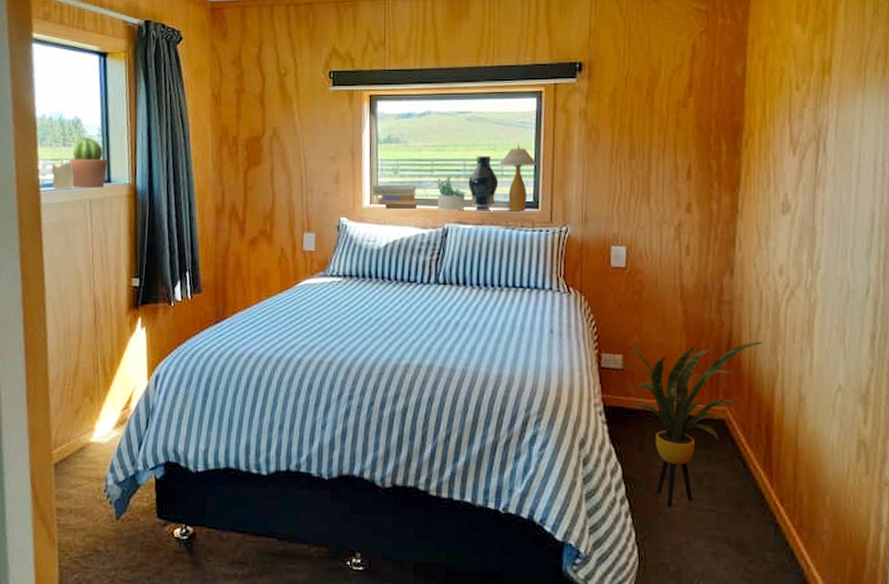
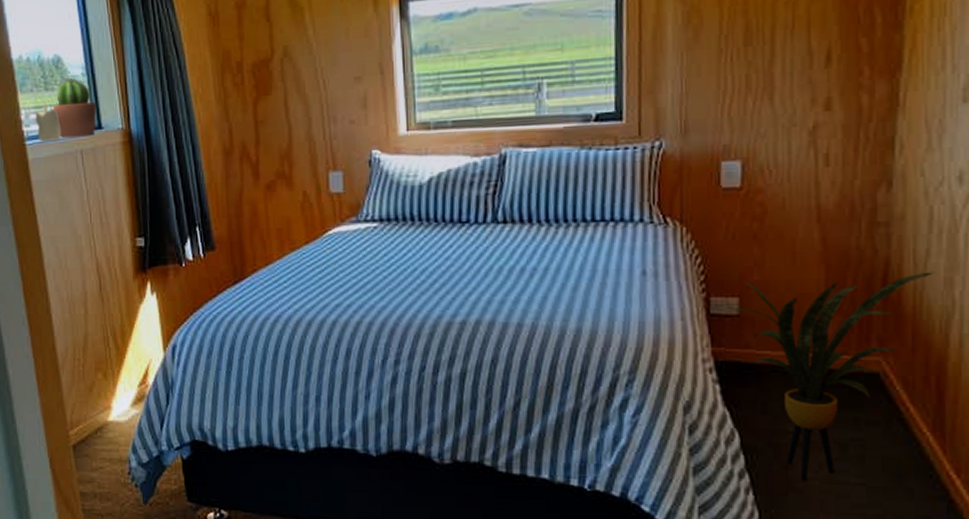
books: present [370,185,417,210] -> none [406,104,466,136]
succulent plant: present [436,176,467,211] -> none [488,88,529,132]
vase: present [469,156,499,211] -> none [530,58,569,130]
table lamp: present [499,143,537,212] -> none [568,38,619,127]

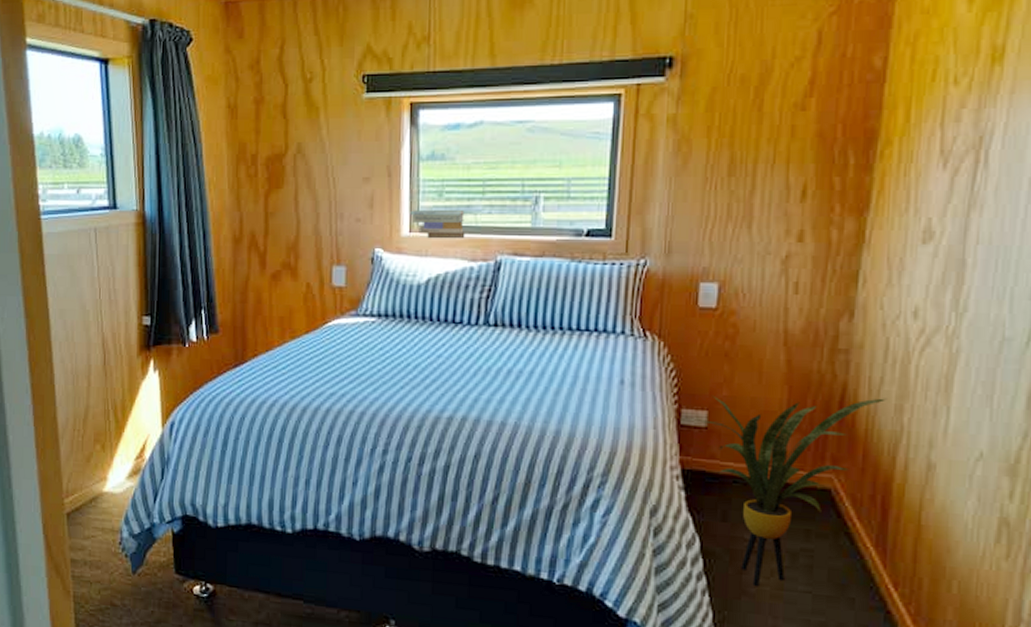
candle: present [35,100,62,142] -> none [52,177,77,217]
potted cactus: present [51,77,97,139] -> none [69,157,113,216]
books: none [406,104,466,136] -> present [410,210,465,239]

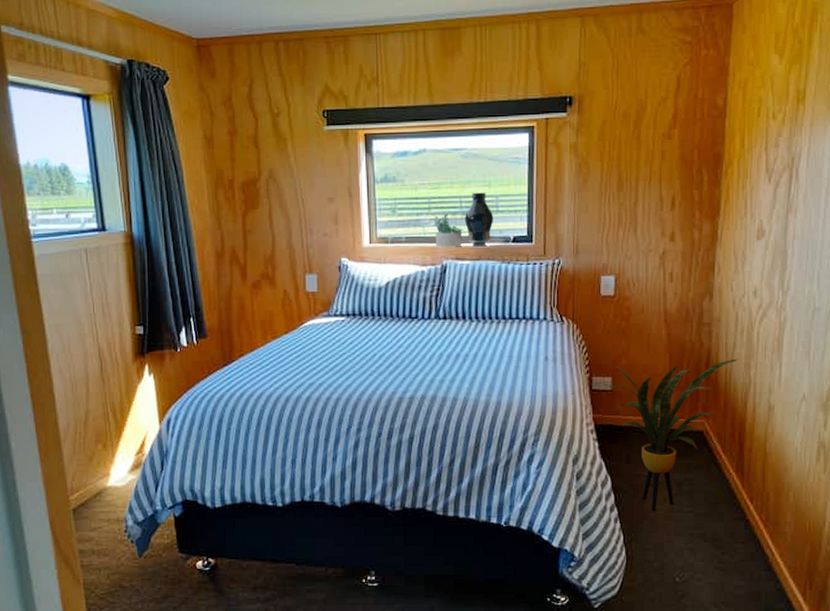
books: present [410,210,465,239] -> none [369,224,416,249]
succulent plant: none [488,199,525,240] -> present [433,213,464,248]
vase: none [527,174,564,241] -> present [465,192,494,247]

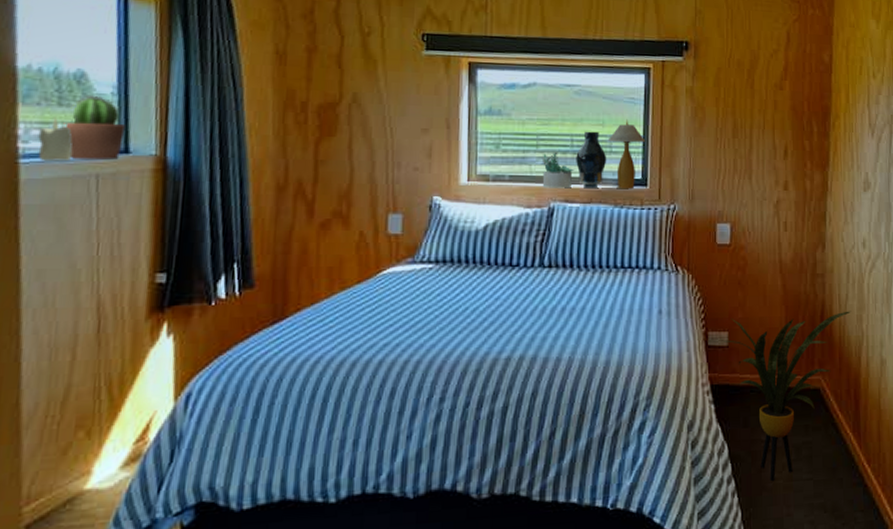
candle: none [42,203,67,240] -> present [38,116,73,162]
potted cactus: none [57,184,101,238] -> present [63,94,126,161]
table lamp: none [494,179,531,246] -> present [607,119,646,189]

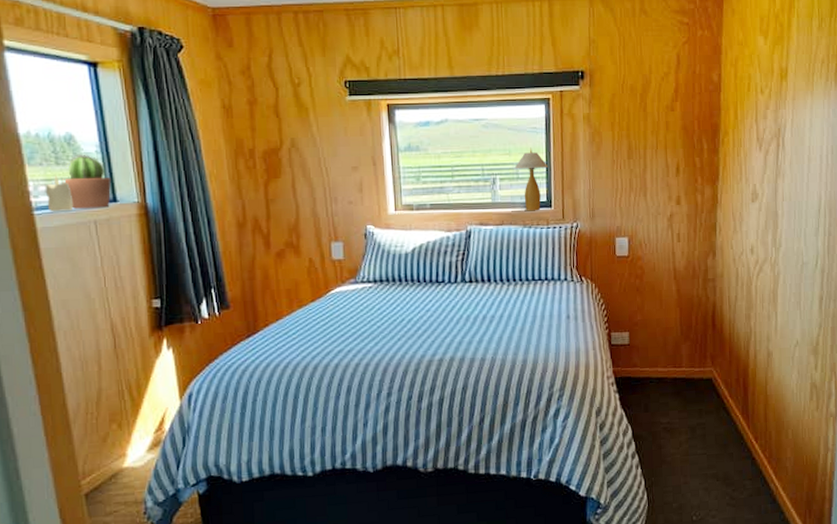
succulent plant: present [541,151,574,188] -> none [457,180,487,214]
vase: present [576,131,607,189] -> none [487,160,515,212]
house plant: present [724,311,852,482] -> none [625,310,741,457]

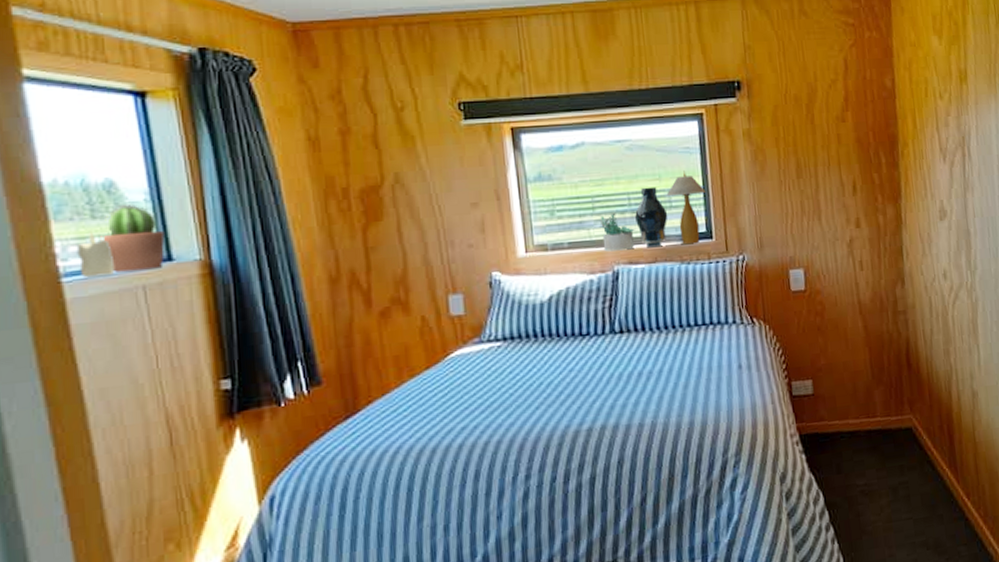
succulent plant: none [457,180,487,214] -> present [599,212,635,252]
vase: none [487,160,515,212] -> present [635,186,668,248]

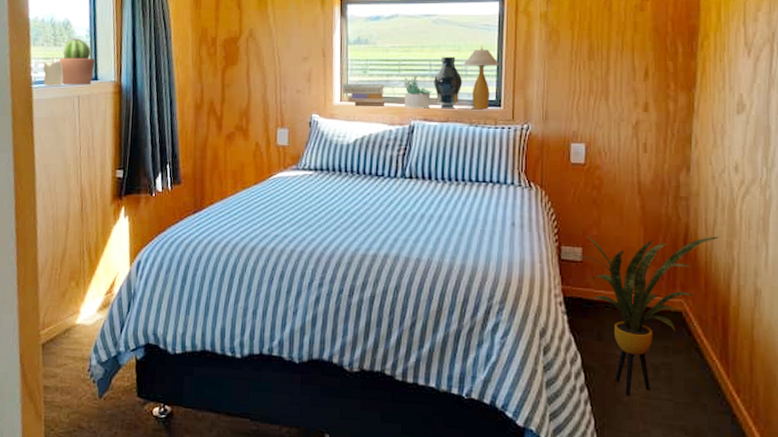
books: none [524,227,582,257] -> present [341,84,385,107]
house plant: none [808,345,938,525] -> present [577,236,720,397]

